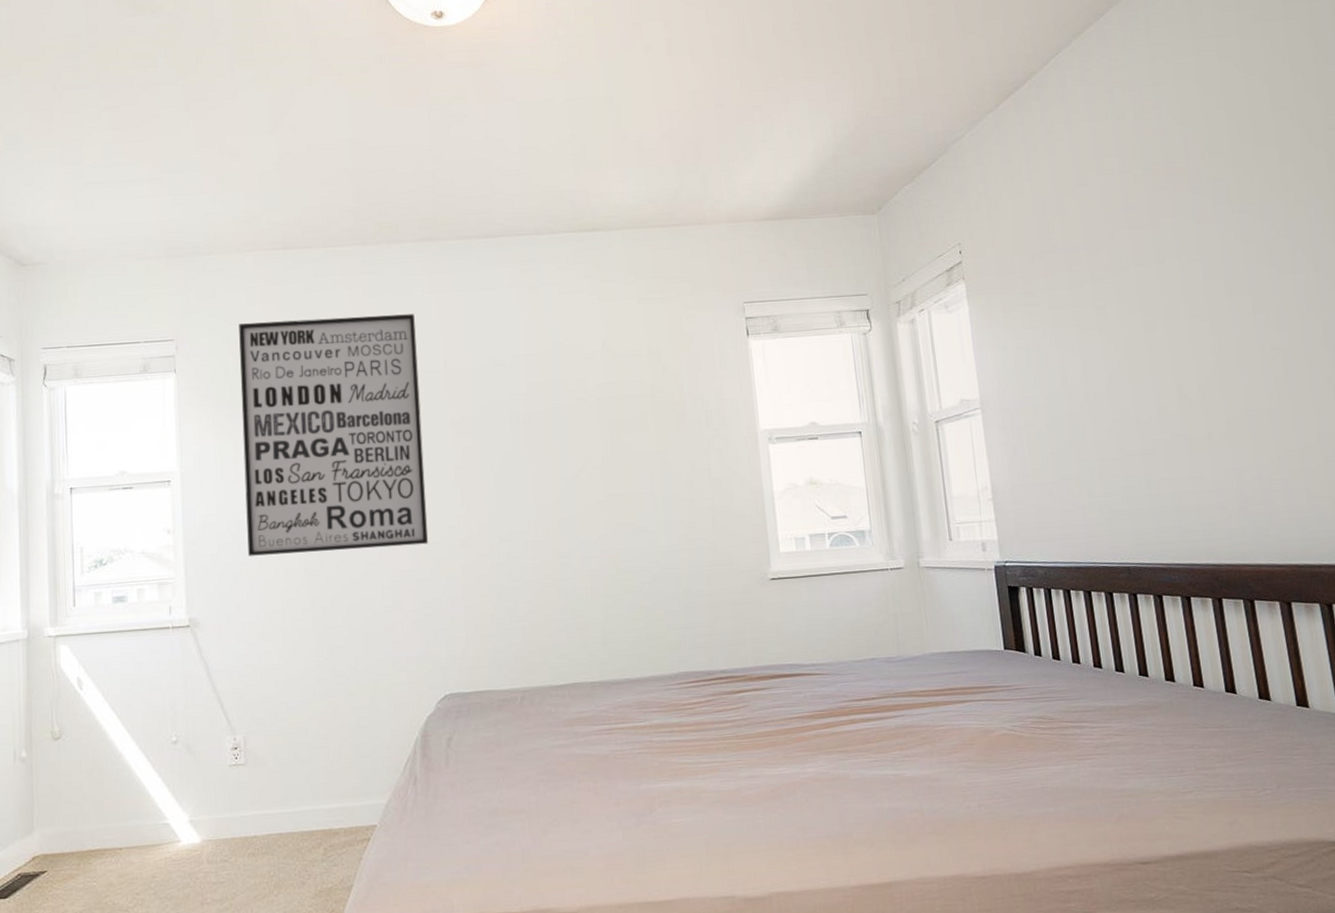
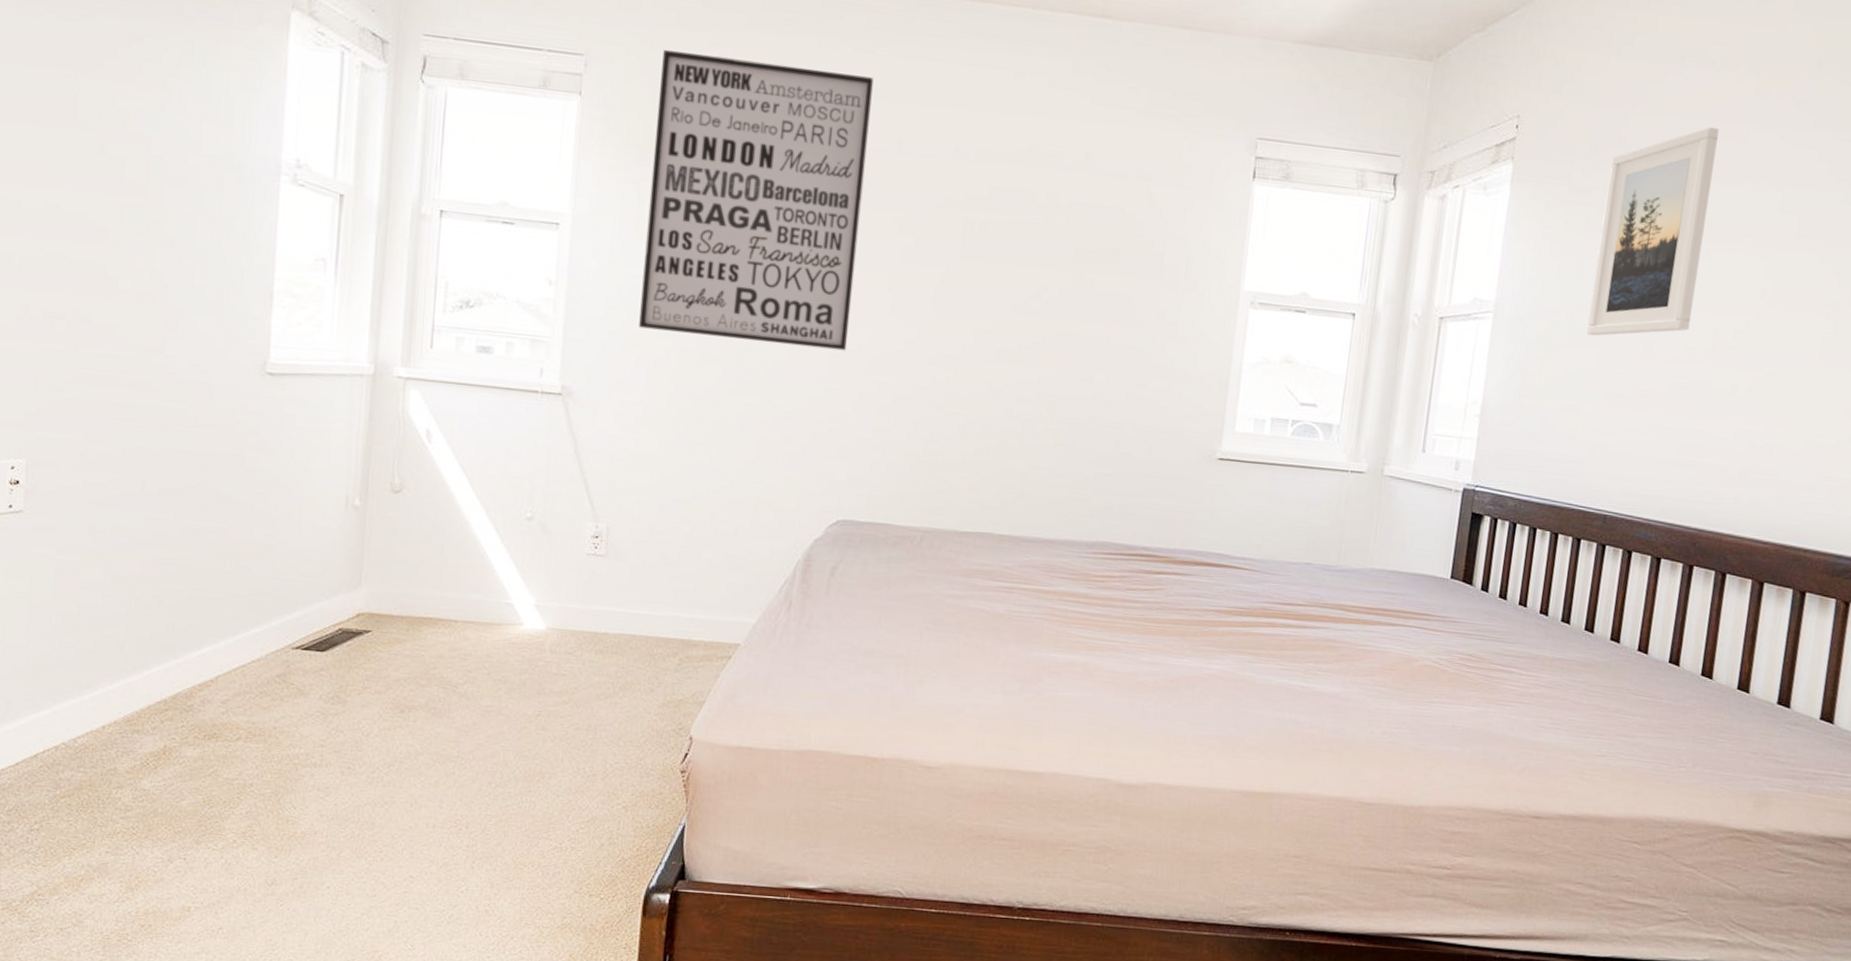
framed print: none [1048,222,1156,413] -> present [1586,127,1719,336]

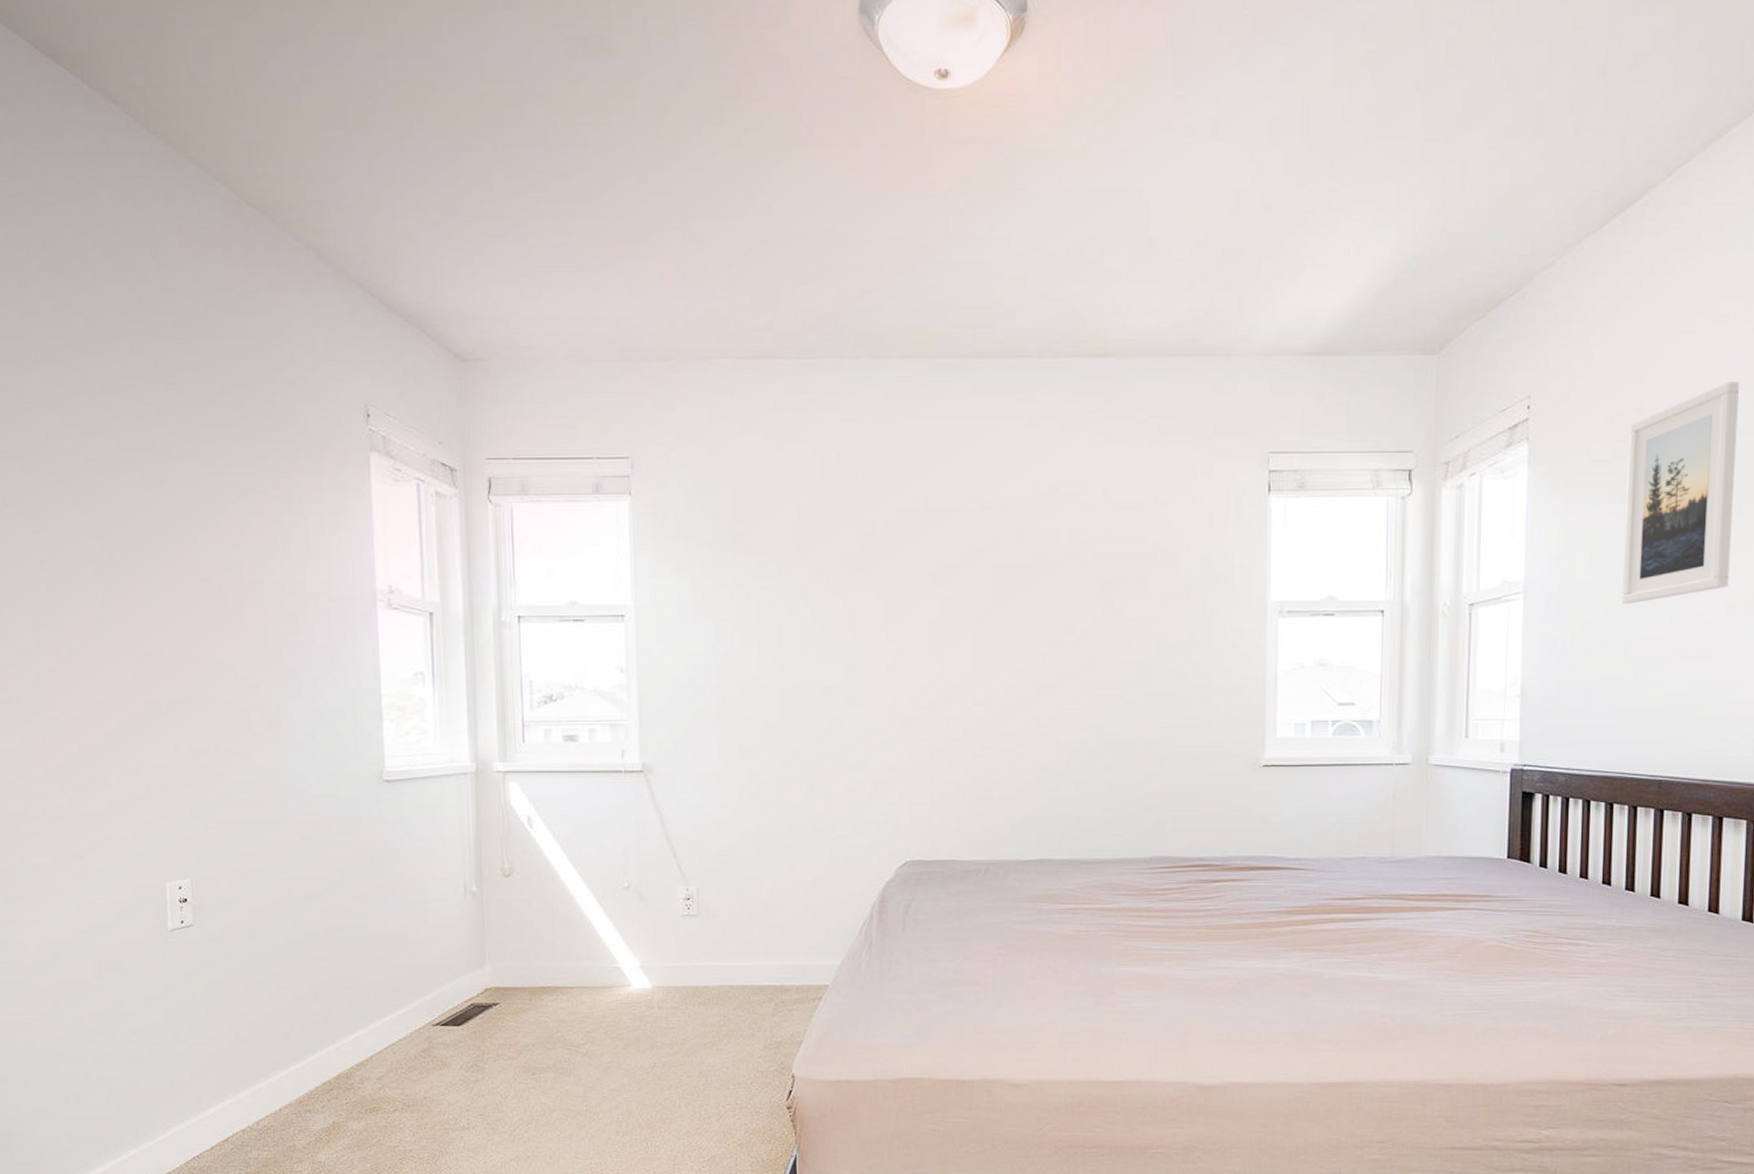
wall art: present [639,50,873,351] -> none [700,442,898,703]

